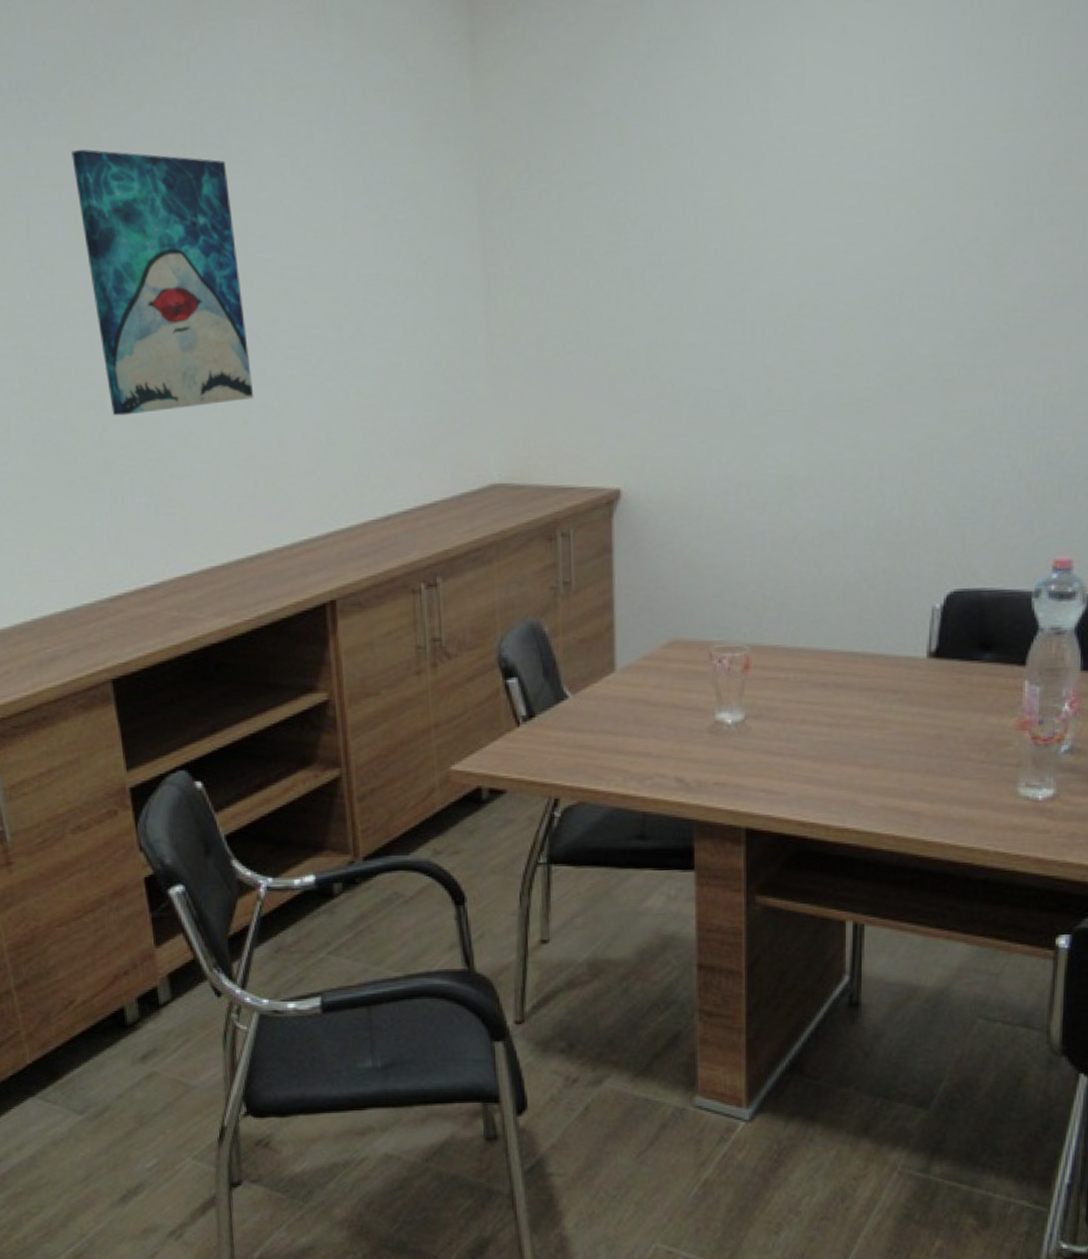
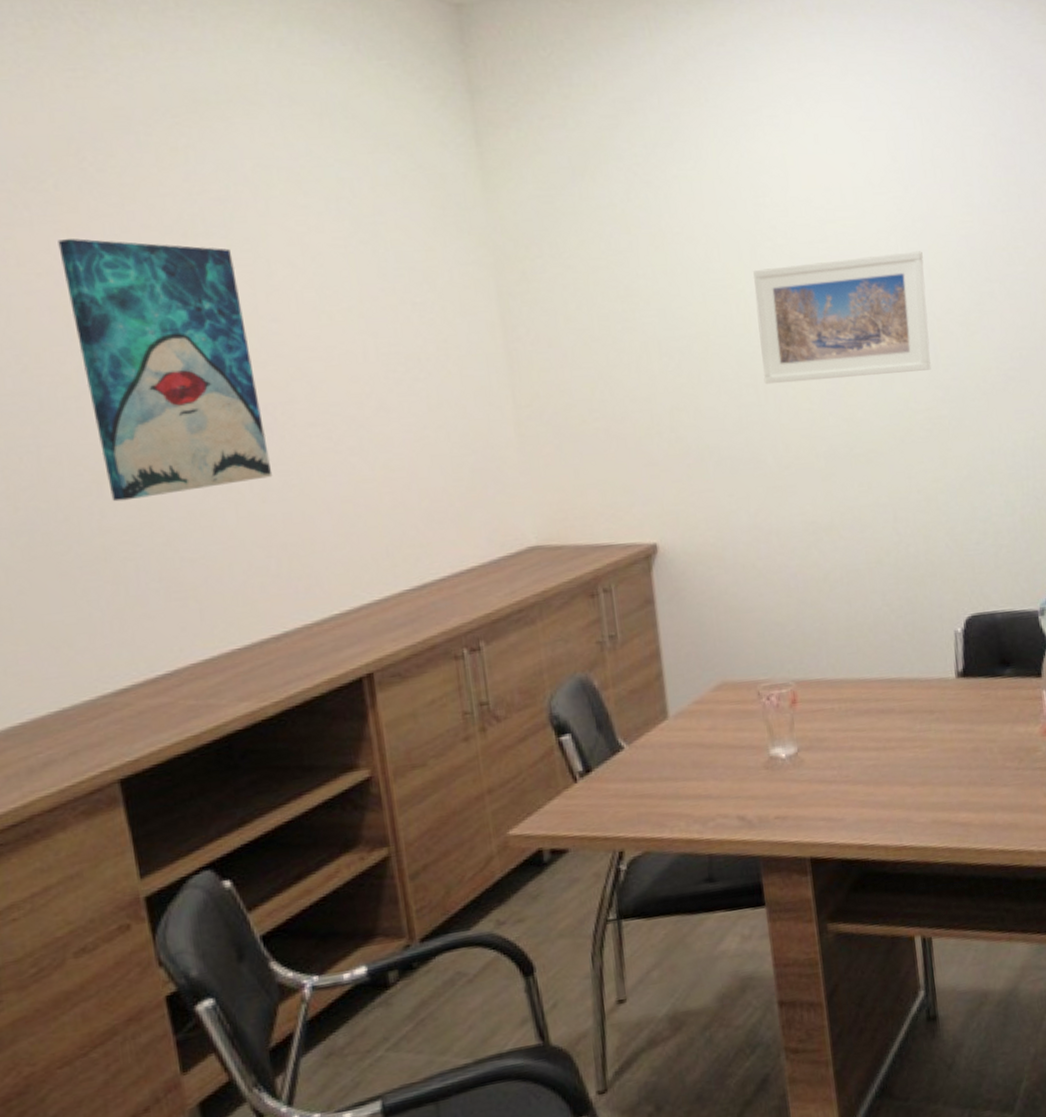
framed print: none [752,166,953,320] -> present [753,251,931,385]

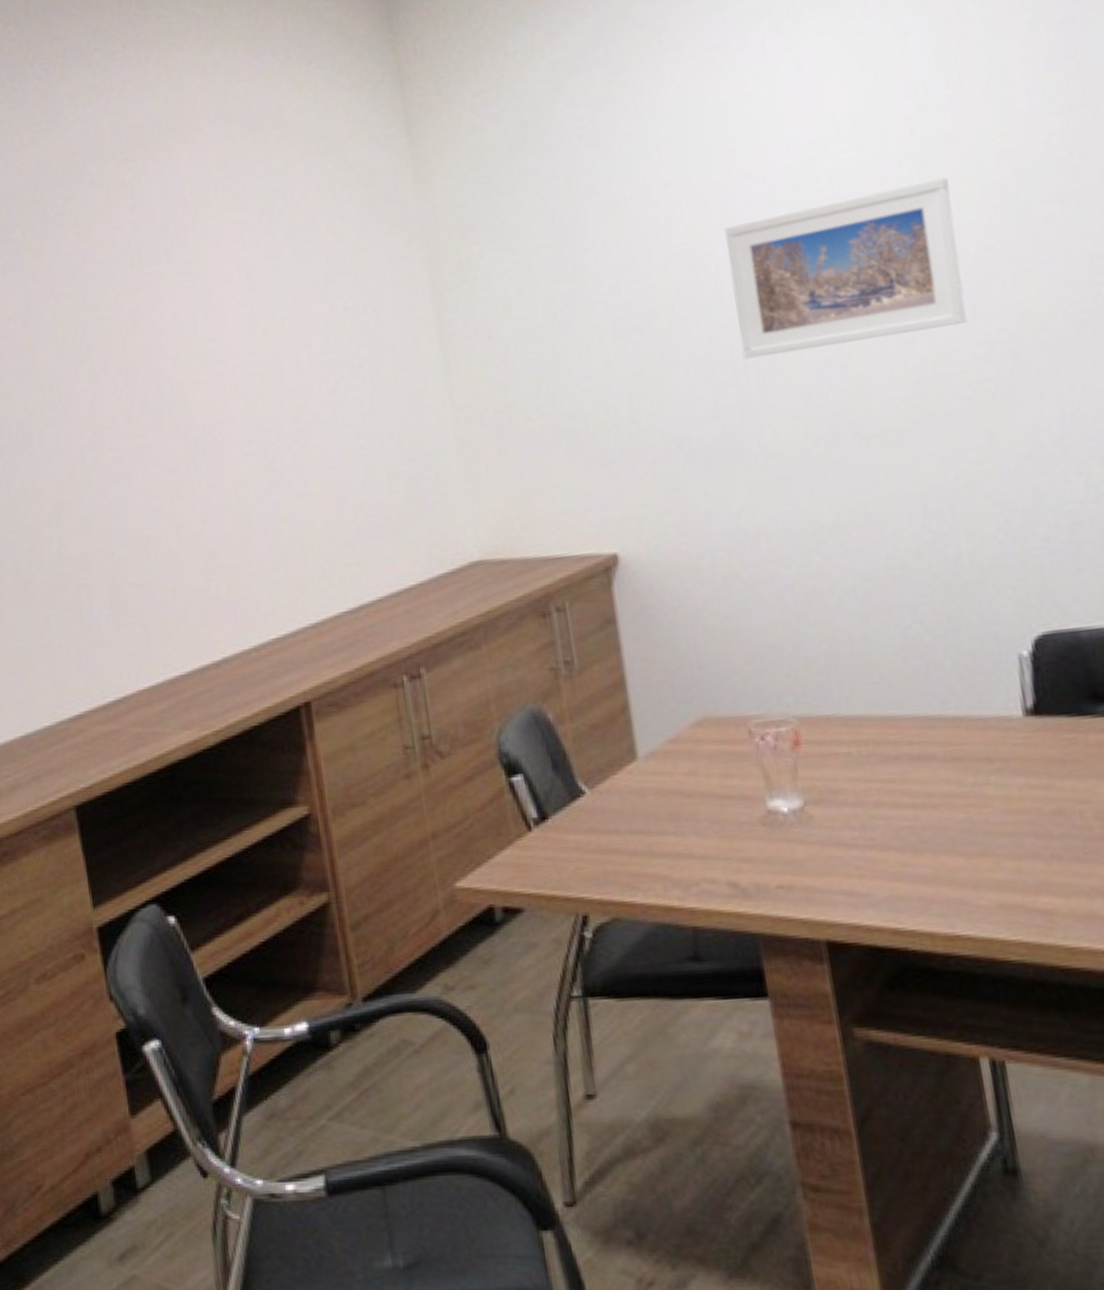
wall art: present [58,238,273,502] -> none [25,273,212,530]

